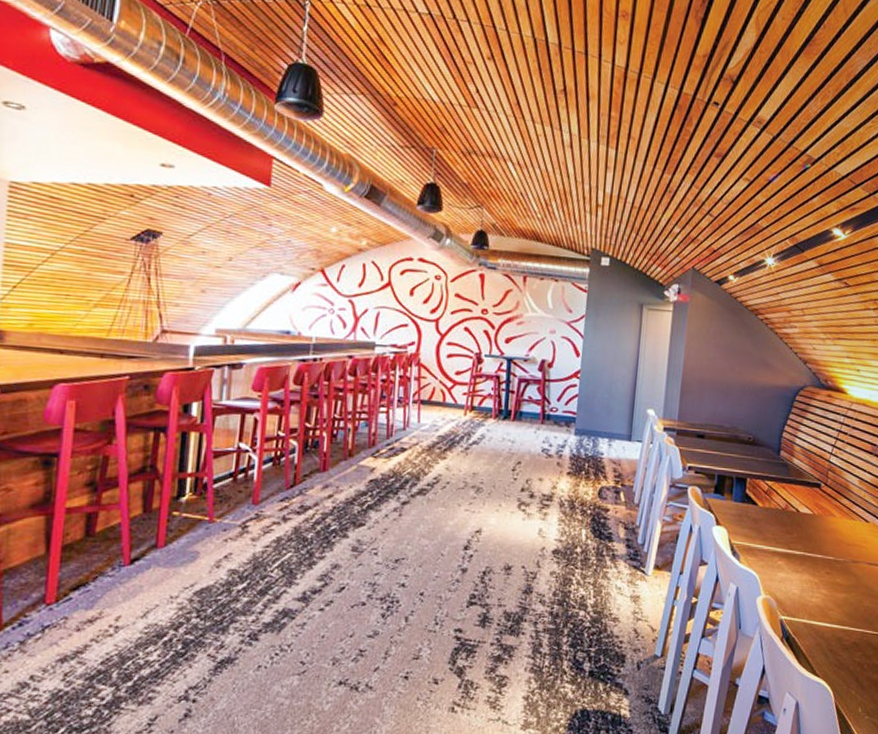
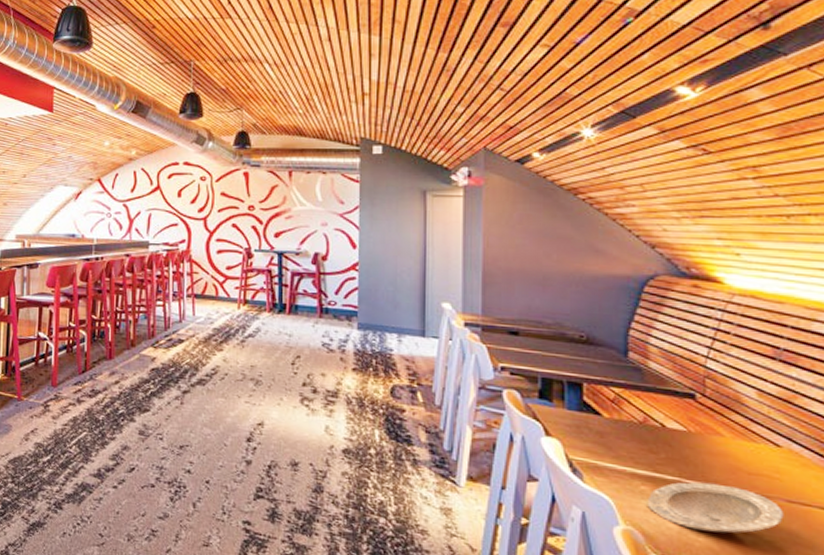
plate: none [781,554,865,593] -> present [647,481,784,534]

